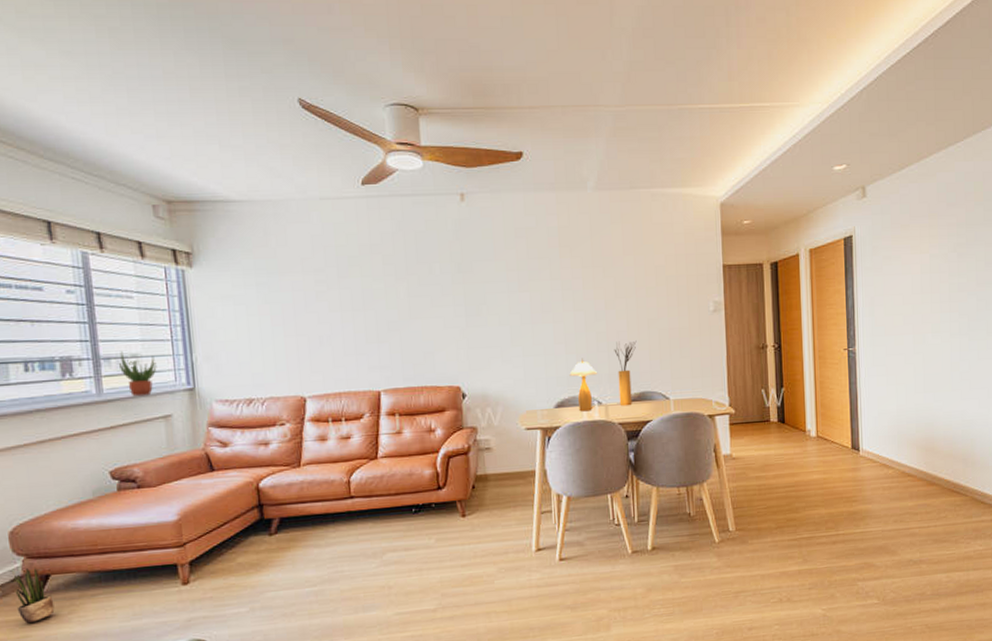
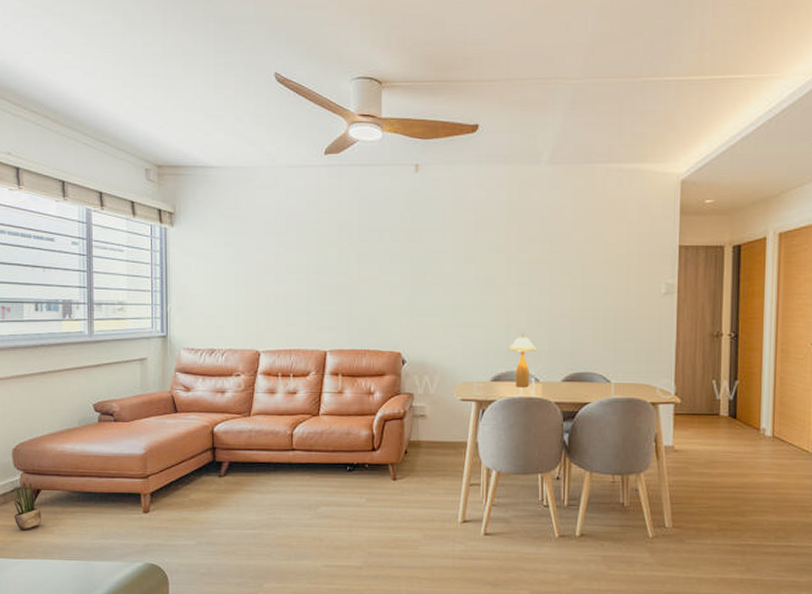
potted plant: present [119,351,157,397] -> none [108,299,138,340]
vase: present [614,340,637,407] -> none [556,319,580,386]

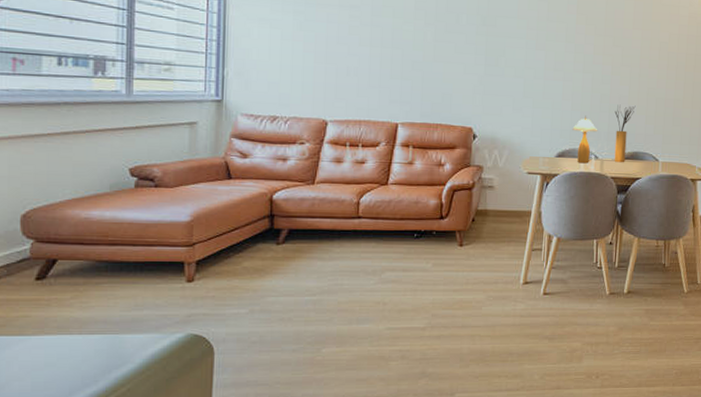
potted plant: present [13,482,42,530] -> none [19,252,58,304]
vase: none [556,319,580,386] -> present [614,104,636,163]

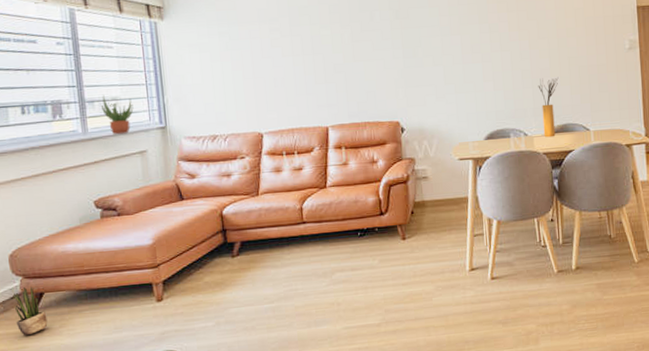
potted plant: none [19,252,58,304] -> present [13,287,48,336]
potted plant: none [152,58,189,102] -> present [102,95,134,135]
table lamp: present [572,115,598,164] -> none [497,94,524,143]

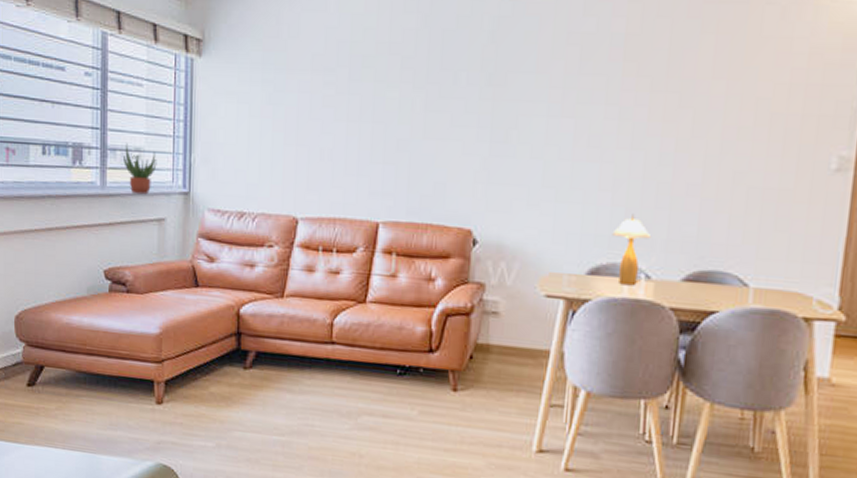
potted plant: present [13,287,48,336] -> none [14,356,45,411]
table lamp: none [497,94,524,143] -> present [612,213,652,286]
vase: present [538,77,559,138] -> none [675,197,713,287]

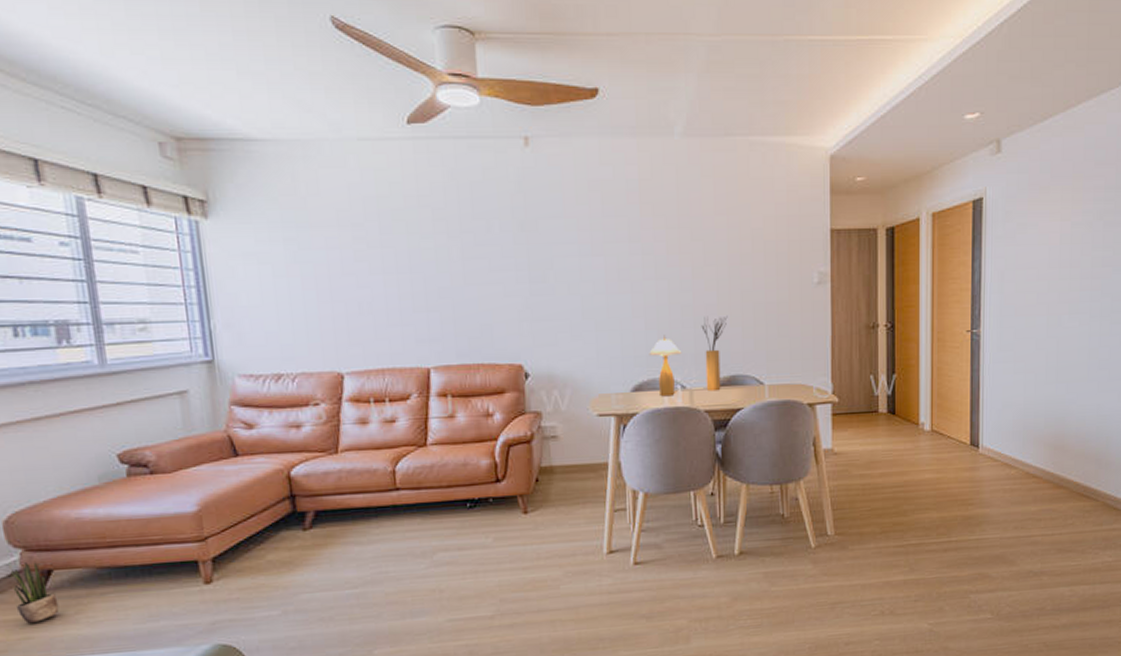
potted plant: none [14,356,45,411] -> present [11,562,60,624]
potted plant: present [124,143,157,195] -> none [125,316,169,369]
vase: none [675,197,713,287] -> present [701,315,728,392]

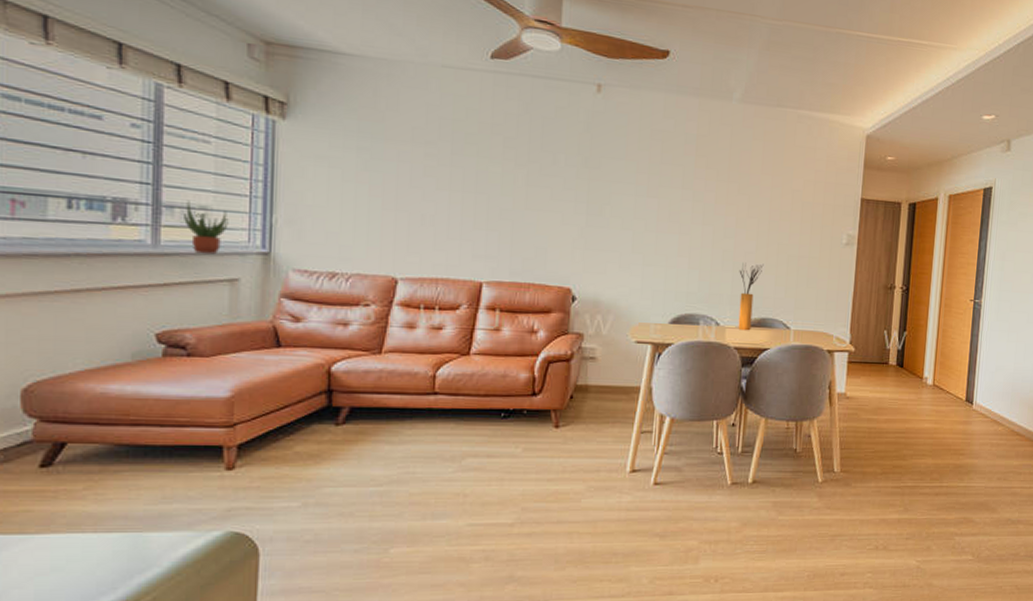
potted plant: present [11,562,60,624] -> none [19,433,67,496]
potted plant: none [125,316,169,369] -> present [184,201,229,255]
table lamp: present [649,334,682,397] -> none [689,275,720,332]

